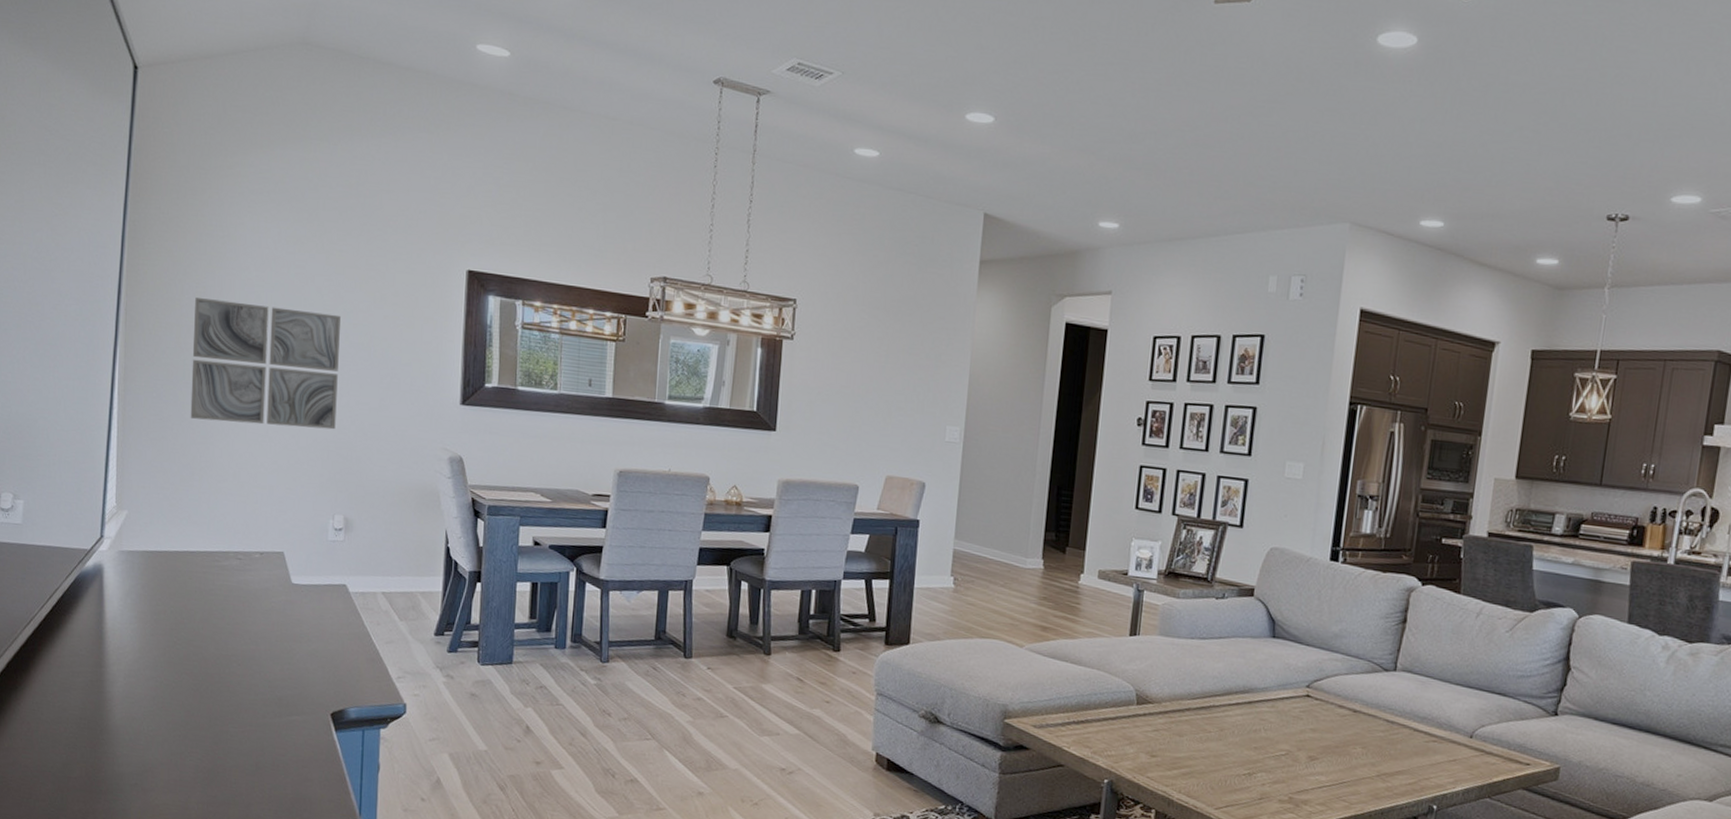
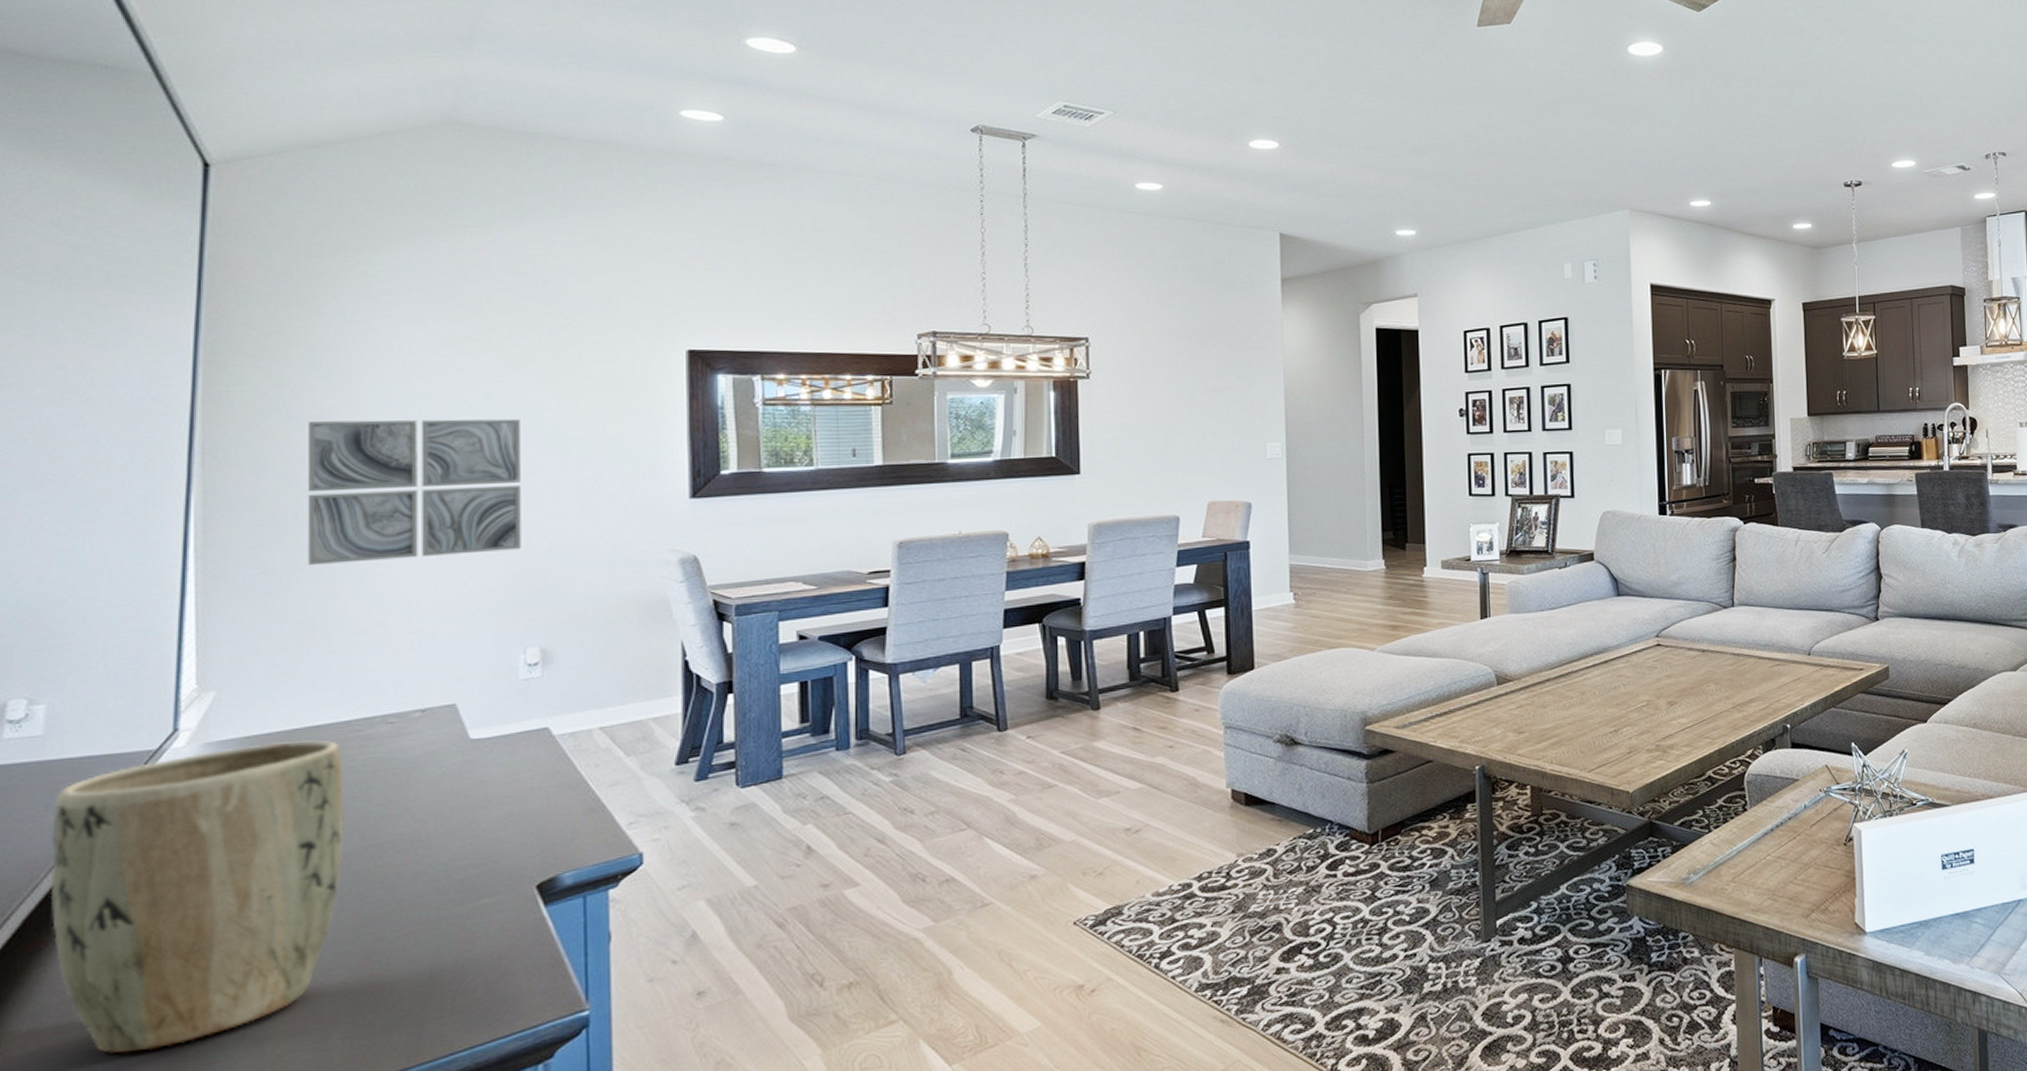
plant pot: none [23,558,207,781] -> present [50,740,344,1053]

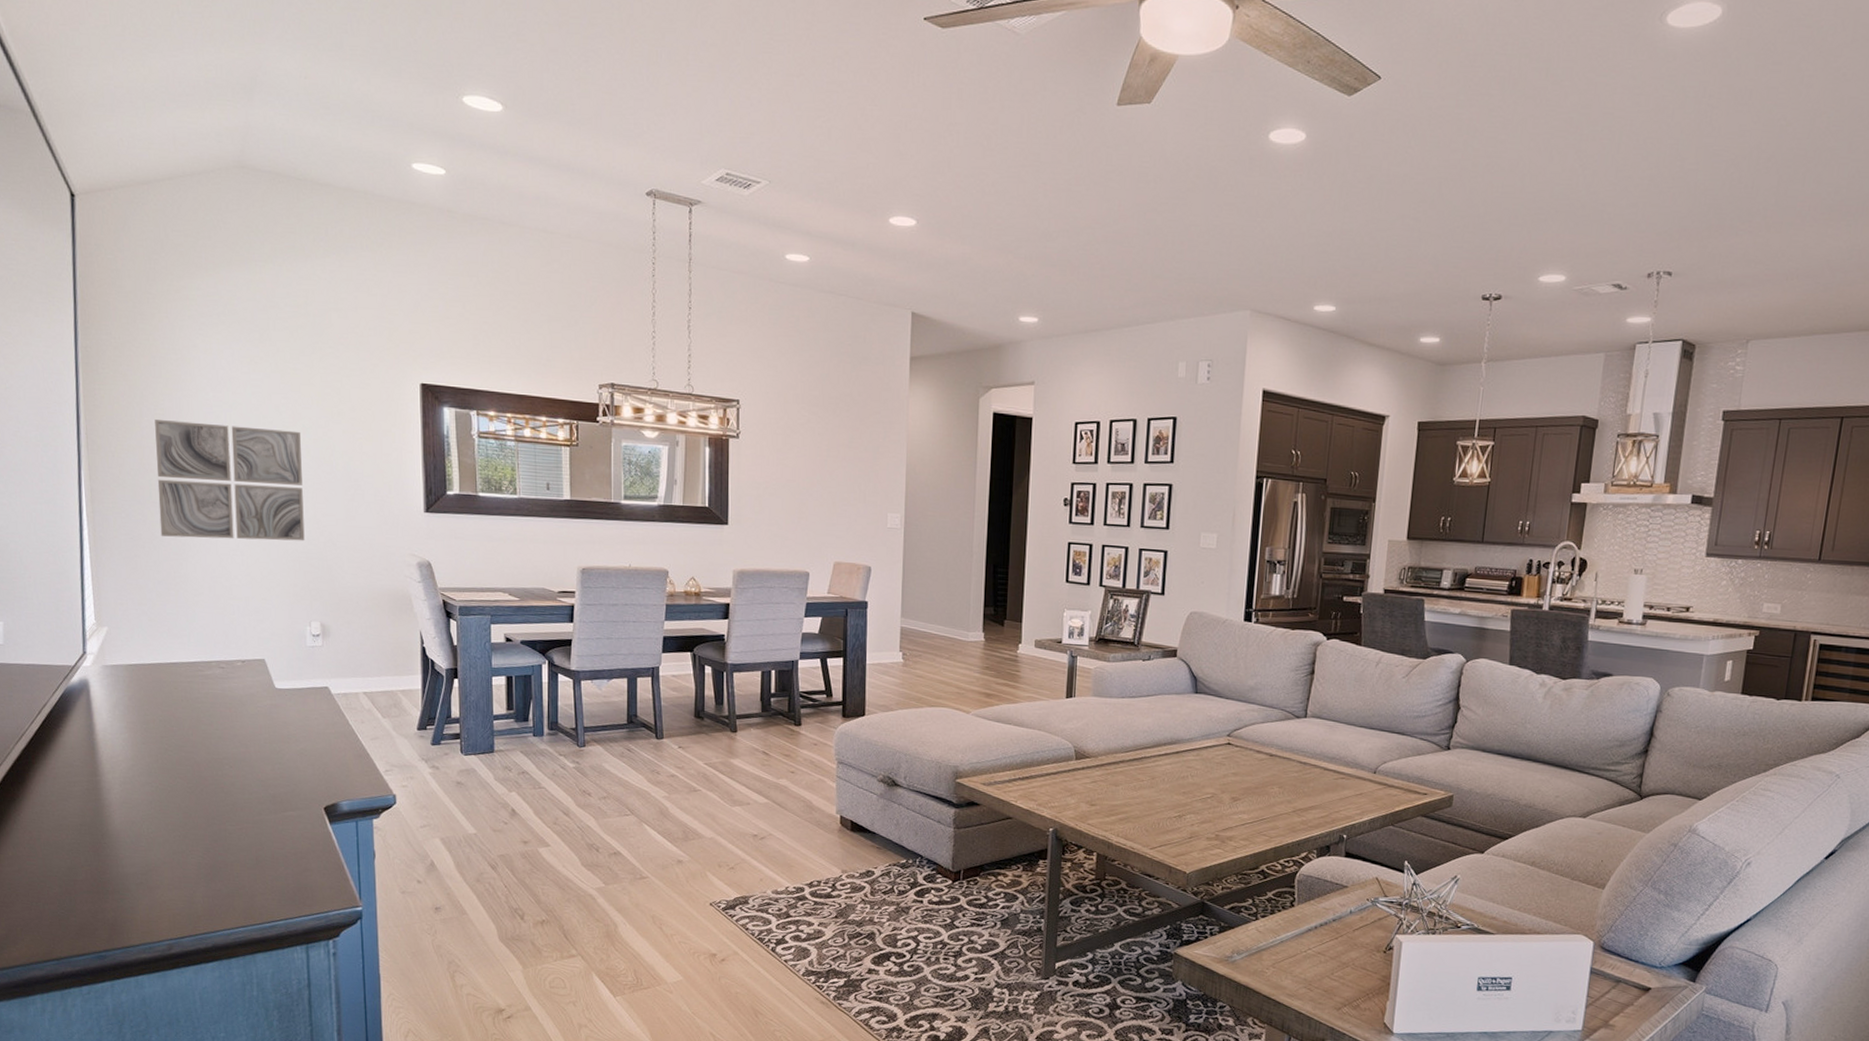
plant pot: present [50,740,344,1053] -> none [14,671,196,883]

